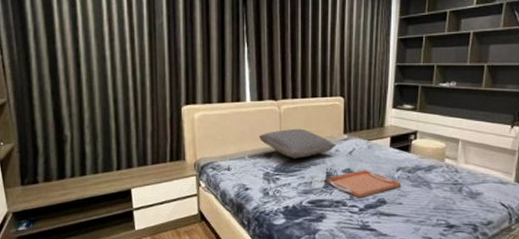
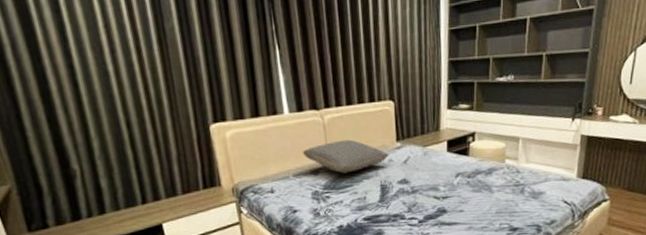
serving tray: present [325,170,402,198] -> none [380,179,462,209]

